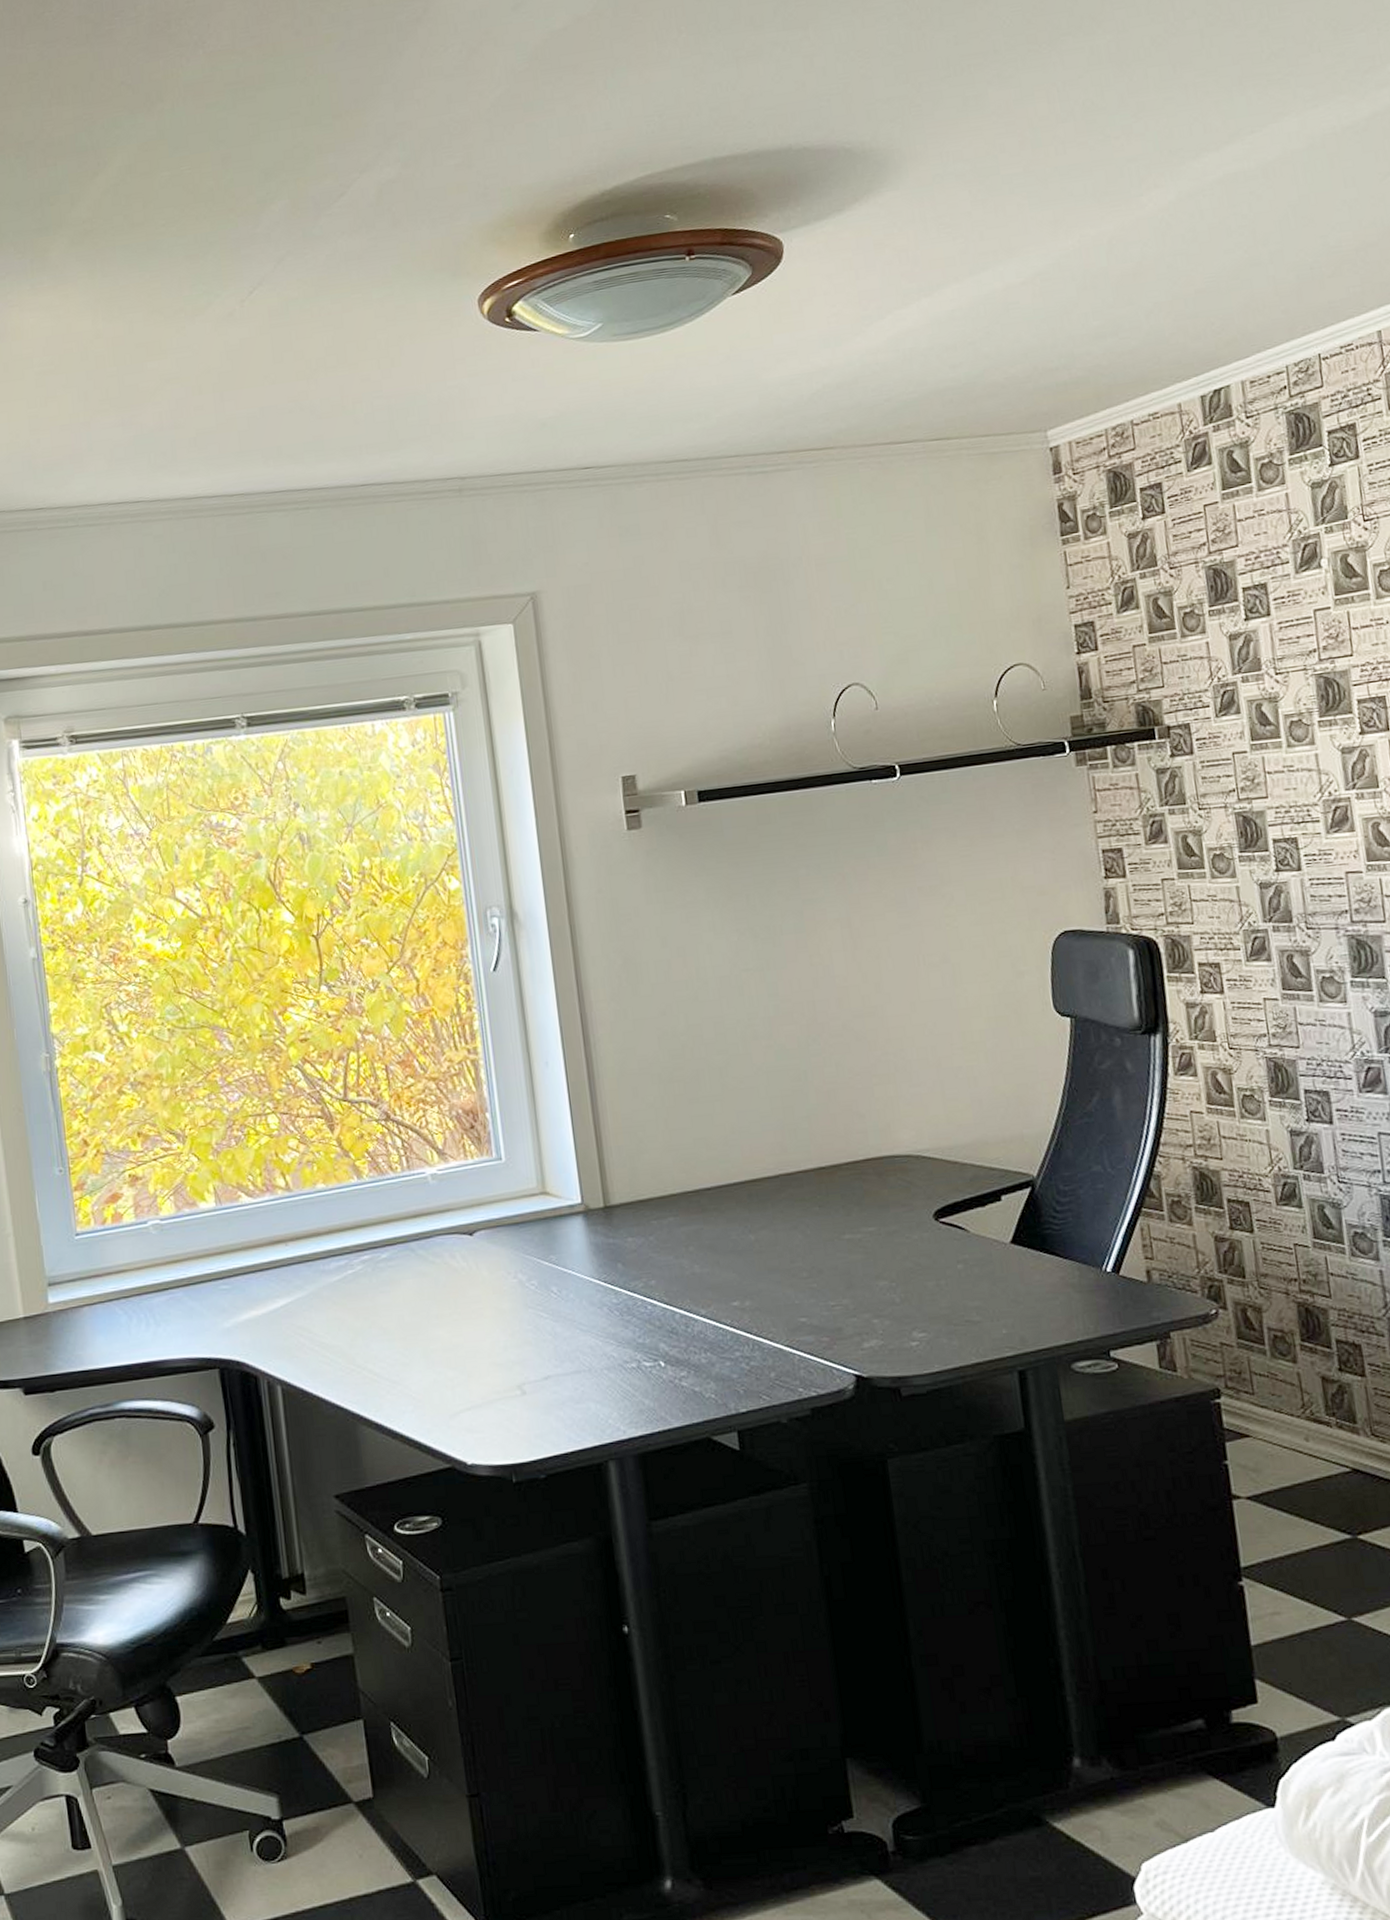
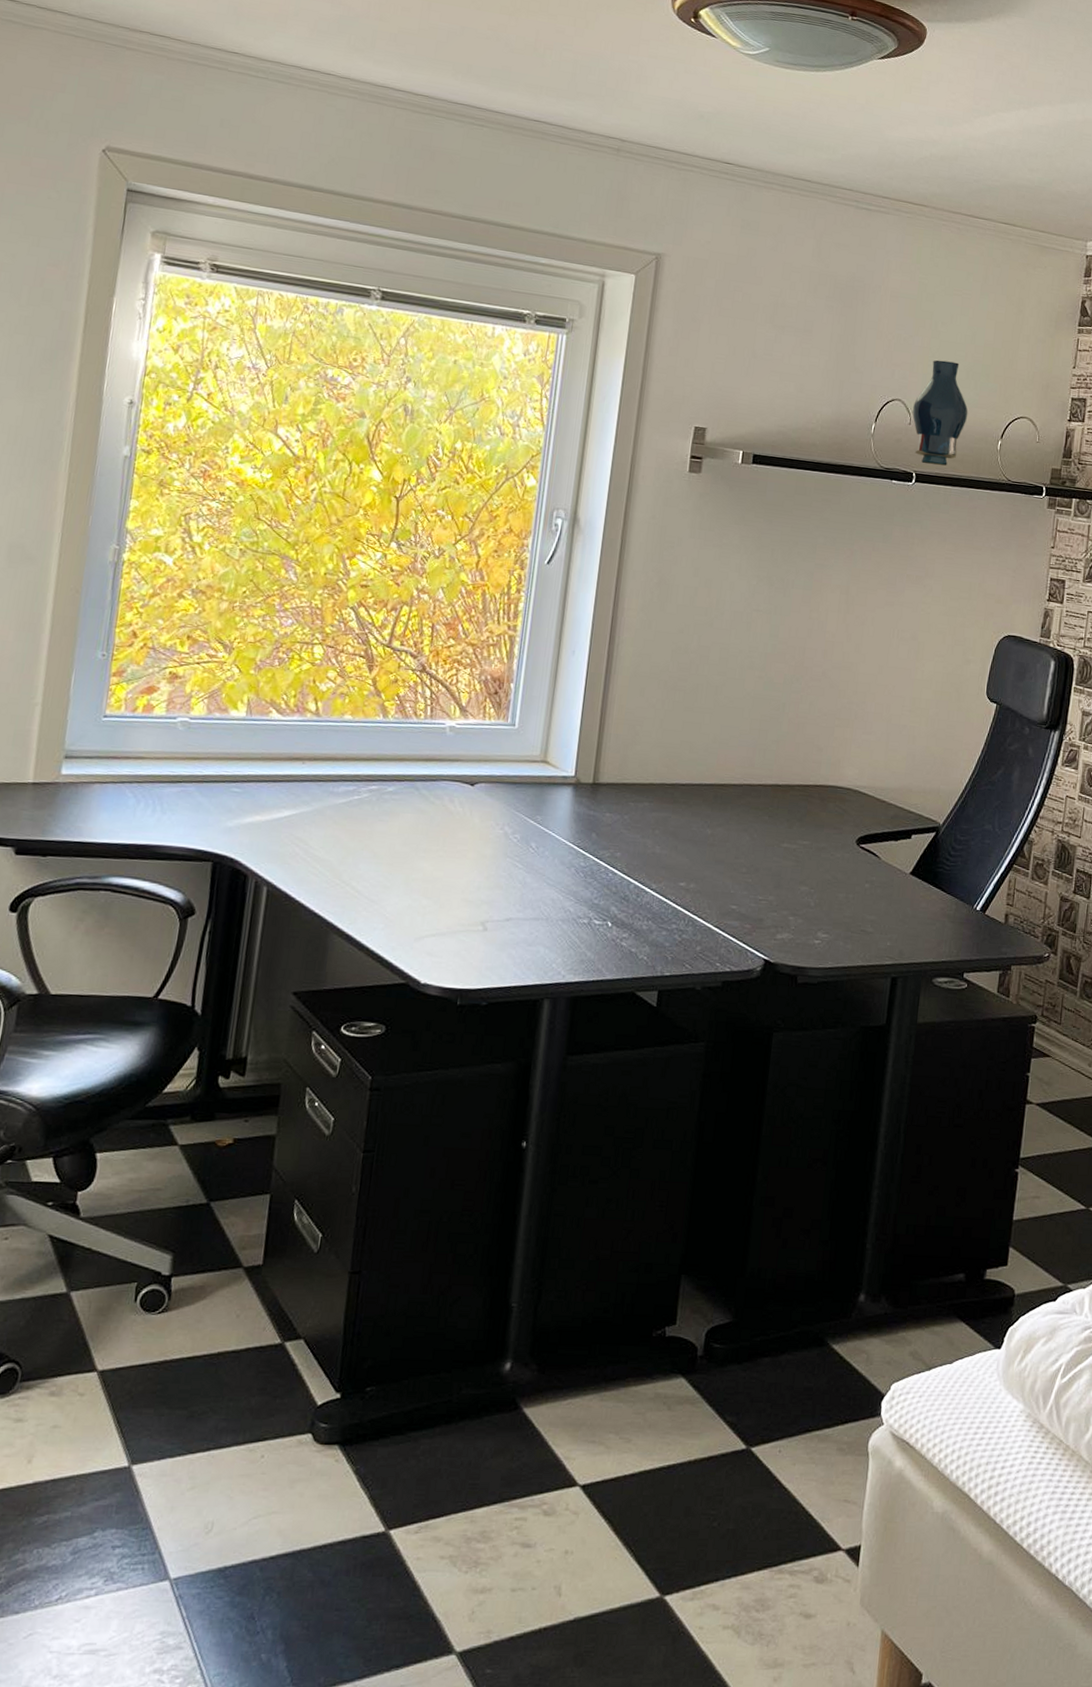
vase: none [875,621,948,752] -> present [912,360,969,466]

